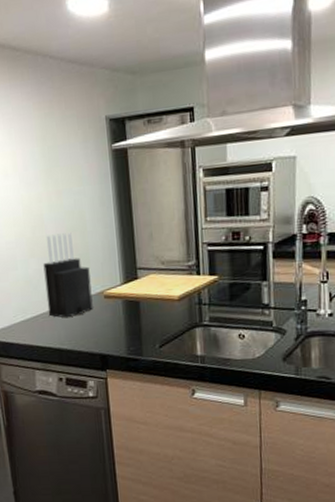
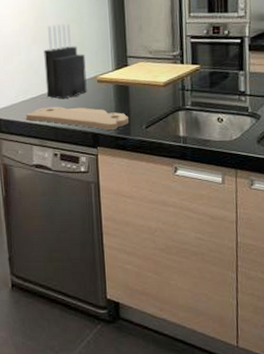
cutting board: none [26,326,140,351] -> present [26,107,129,130]

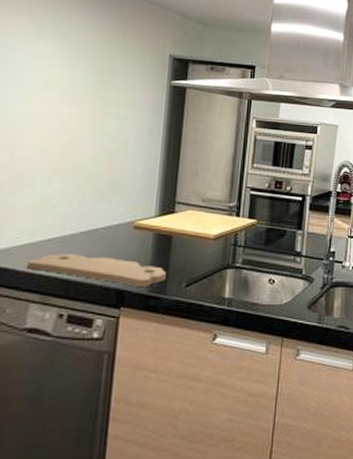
knife block: present [44,23,87,100] -> none [62,154,123,246]

